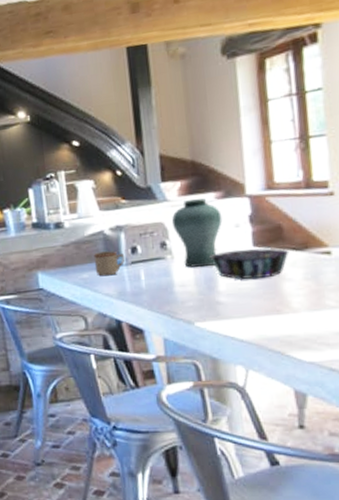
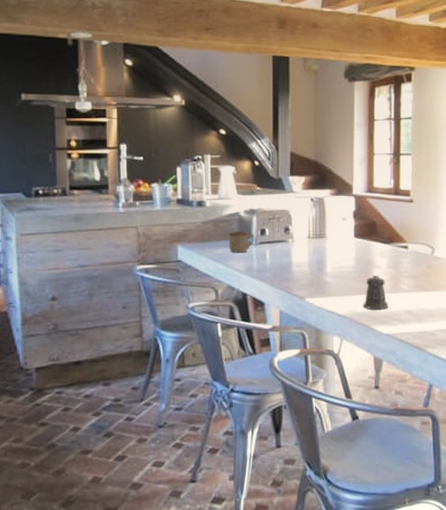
vase: present [172,198,223,268] -> none [296,193,334,252]
decorative bowl: present [210,248,290,279] -> none [322,239,380,265]
pepper shaker: none [272,290,310,333] -> present [363,275,388,310]

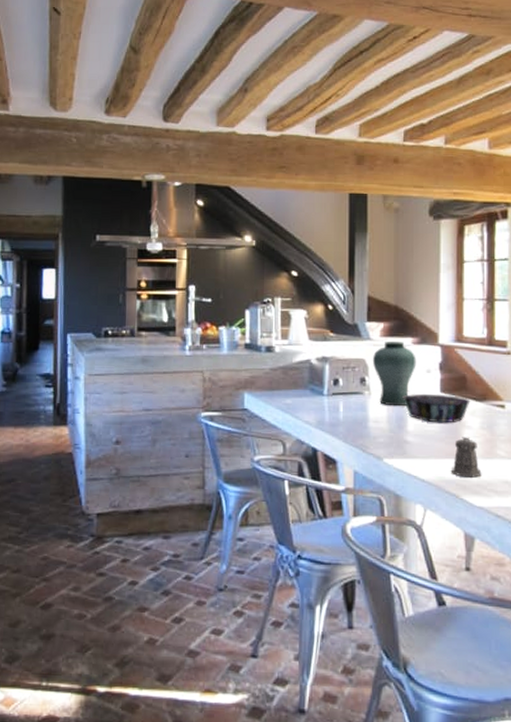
mug: present [229,231,255,253] -> none [298,380,327,404]
vase: none [296,193,334,252] -> present [373,341,416,407]
decorative bowl: none [322,239,380,265] -> present [402,393,471,423]

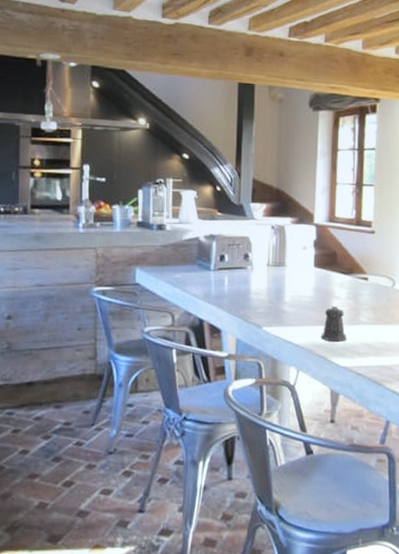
vase: present [373,341,416,407] -> none [256,220,294,280]
decorative bowl: present [402,393,471,423] -> none [281,268,340,294]

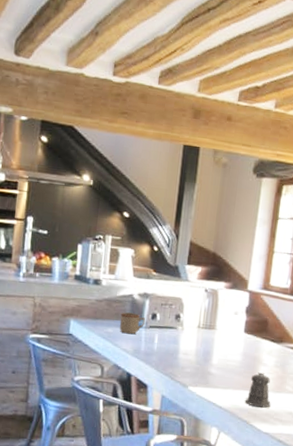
mug: none [187,256,214,278] -> present [119,312,146,334]

